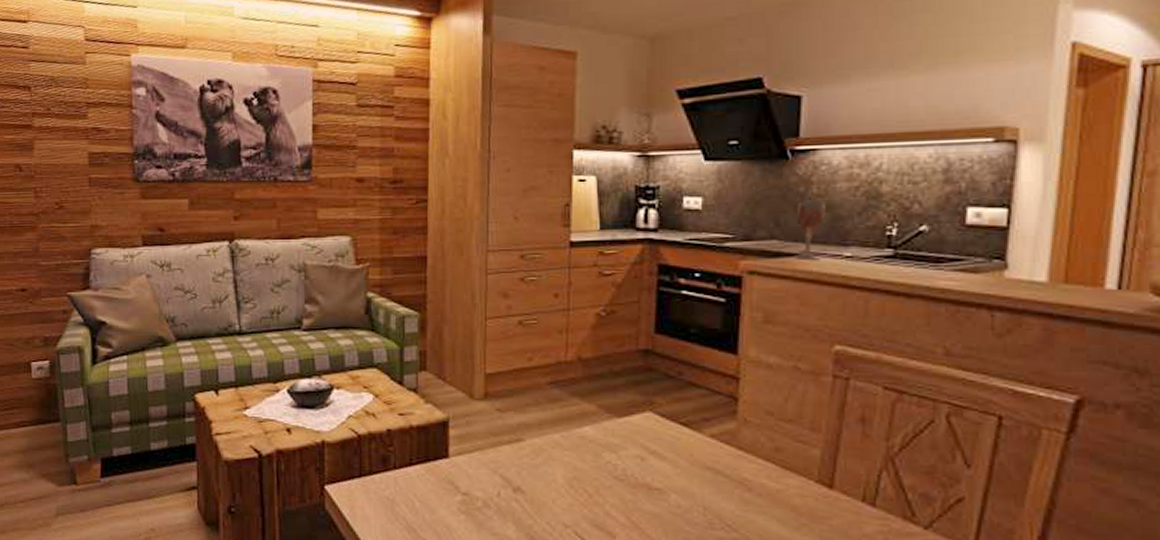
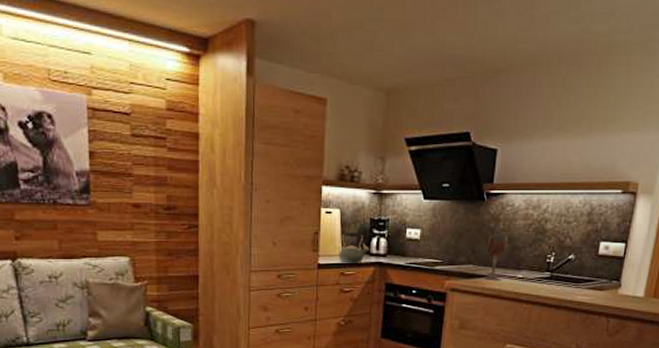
kettle: none [595,203,635,240] -> present [338,233,369,263]

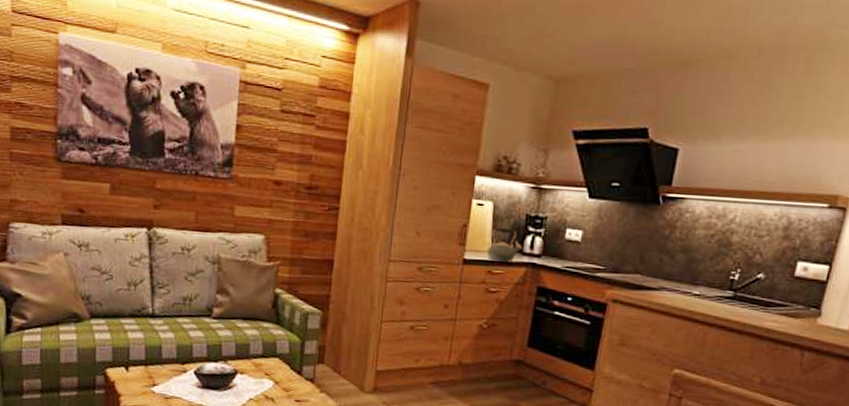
cup: present [483,234,508,281] -> none [651,242,685,296]

